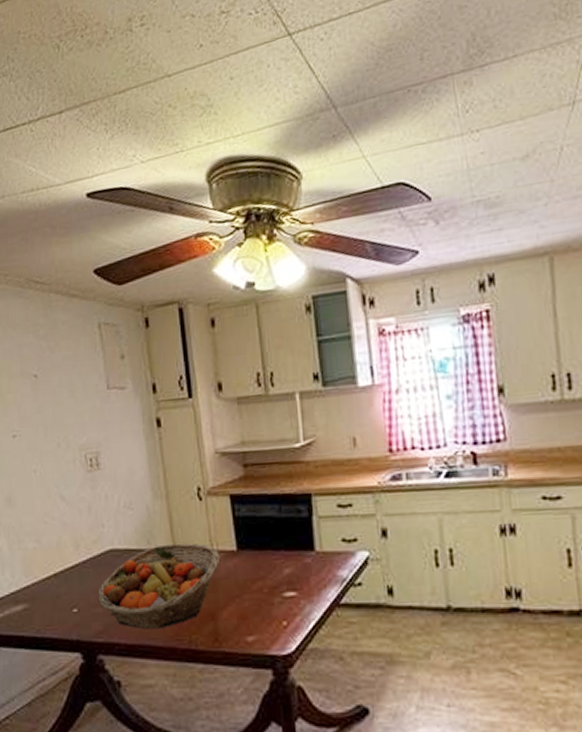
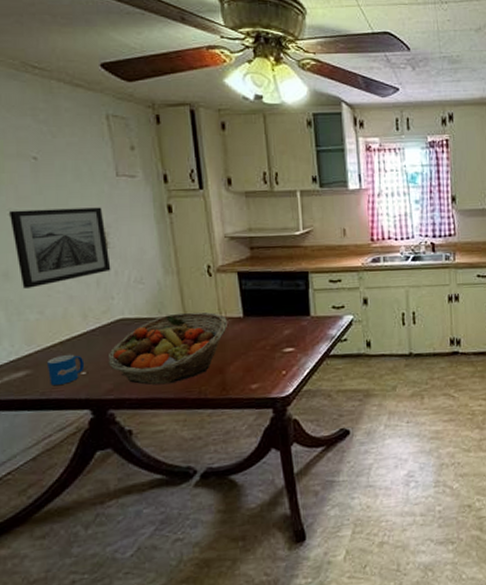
wall art: none [13,424,102,515] -> present [9,207,111,289]
mug: none [43,588,77,624] -> present [47,354,85,386]

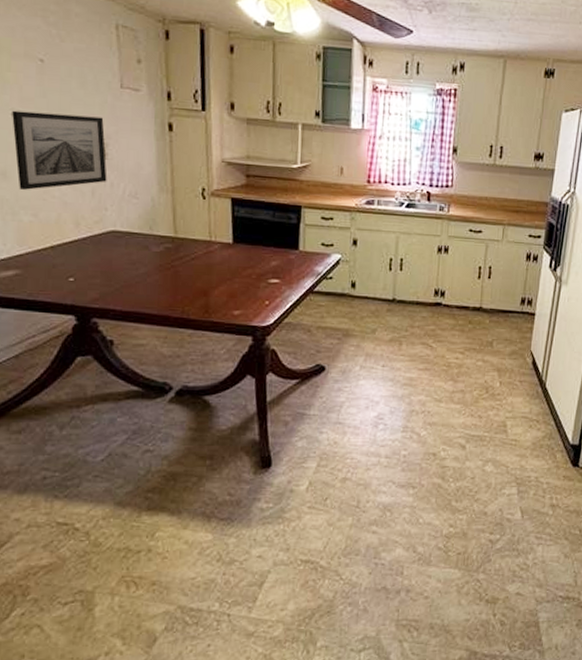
mug: present [47,354,85,386] -> none [37,259,73,289]
fruit basket: present [107,312,227,385] -> none [96,231,216,300]

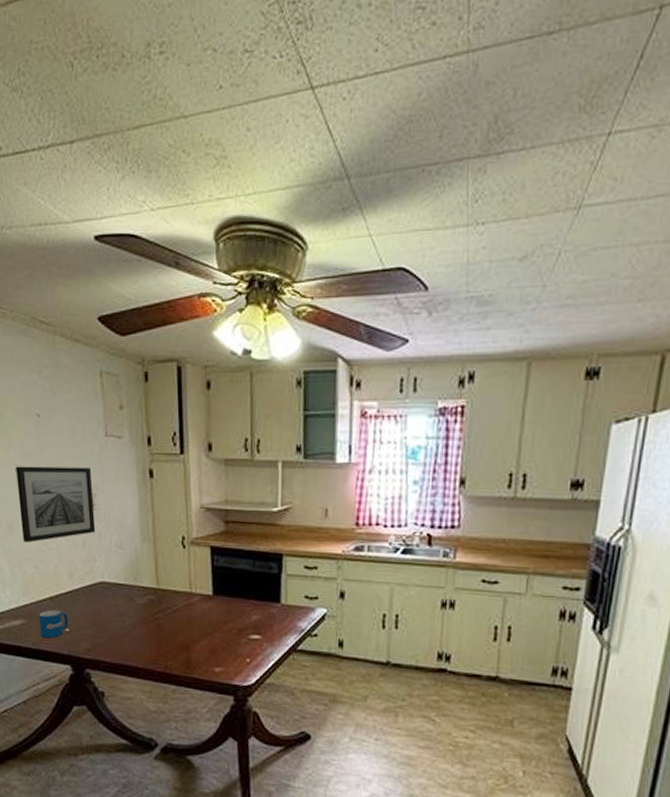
mug: none [37,259,73,289] -> present [39,609,69,639]

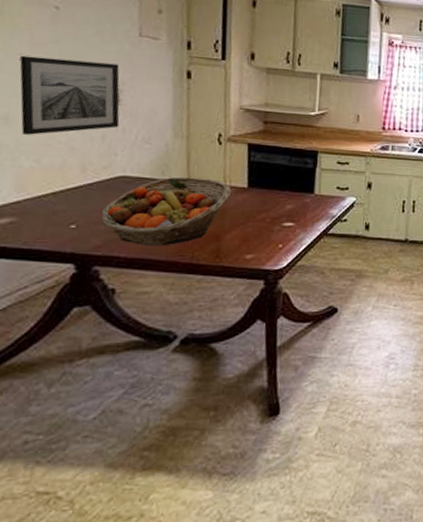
mug: present [39,609,69,639] -> none [34,205,76,237]
fruit basket: none [88,583,197,653] -> present [100,176,231,246]

